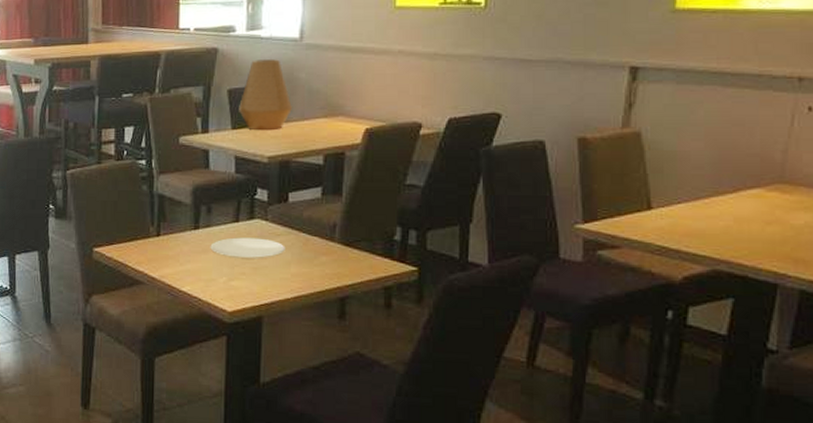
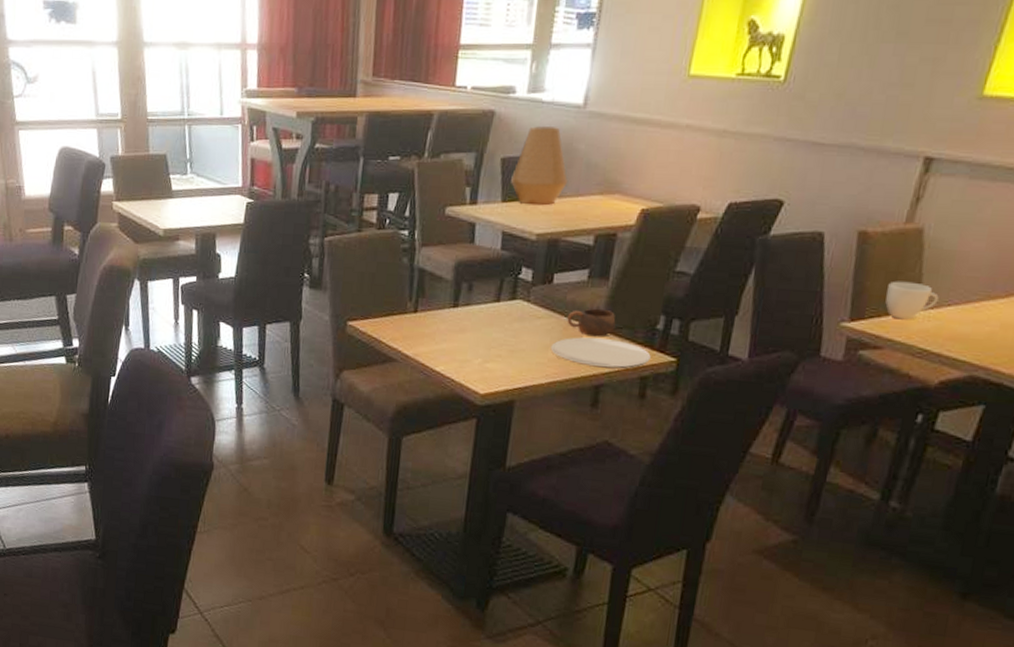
plate: present [210,237,285,260] -> none [468,317,545,342]
plate: none [292,251,392,281] -> present [550,337,651,369]
cup: none [306,223,354,250] -> present [567,308,616,336]
cup: none [616,182,668,219] -> present [885,281,939,320]

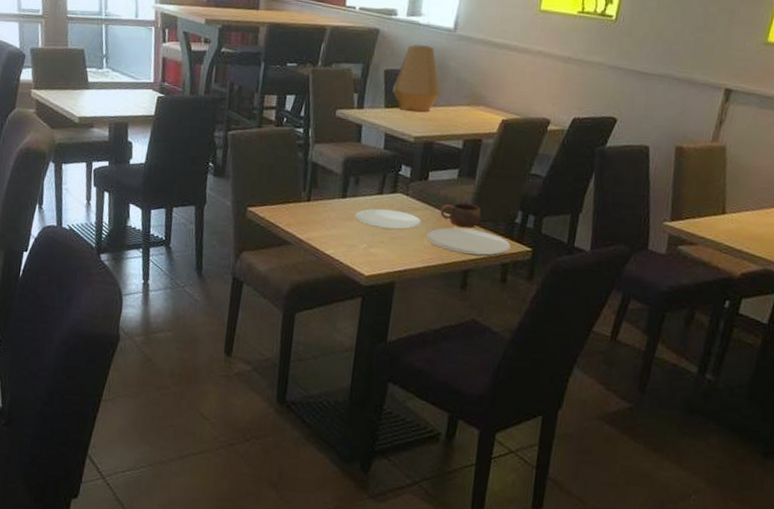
plate: none [468,317,545,342] -> present [354,208,422,231]
cup: present [885,281,939,320] -> none [698,188,739,222]

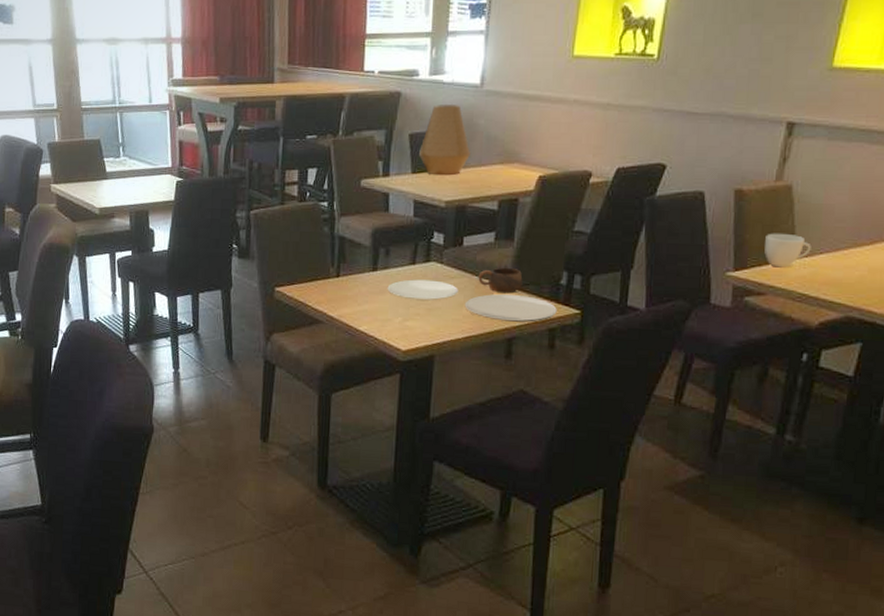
cup: none [698,188,739,222] -> present [764,233,811,268]

